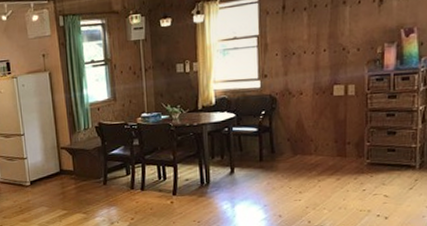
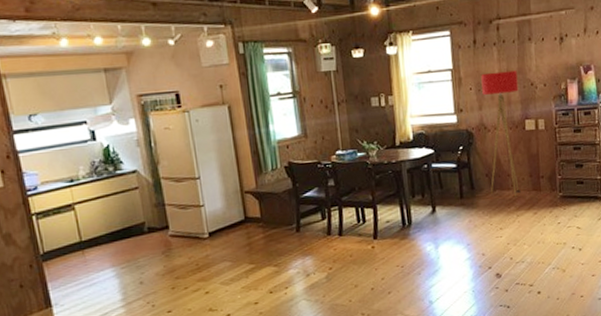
floor lamp: none [288,35,328,162] -> present [481,70,521,197]

